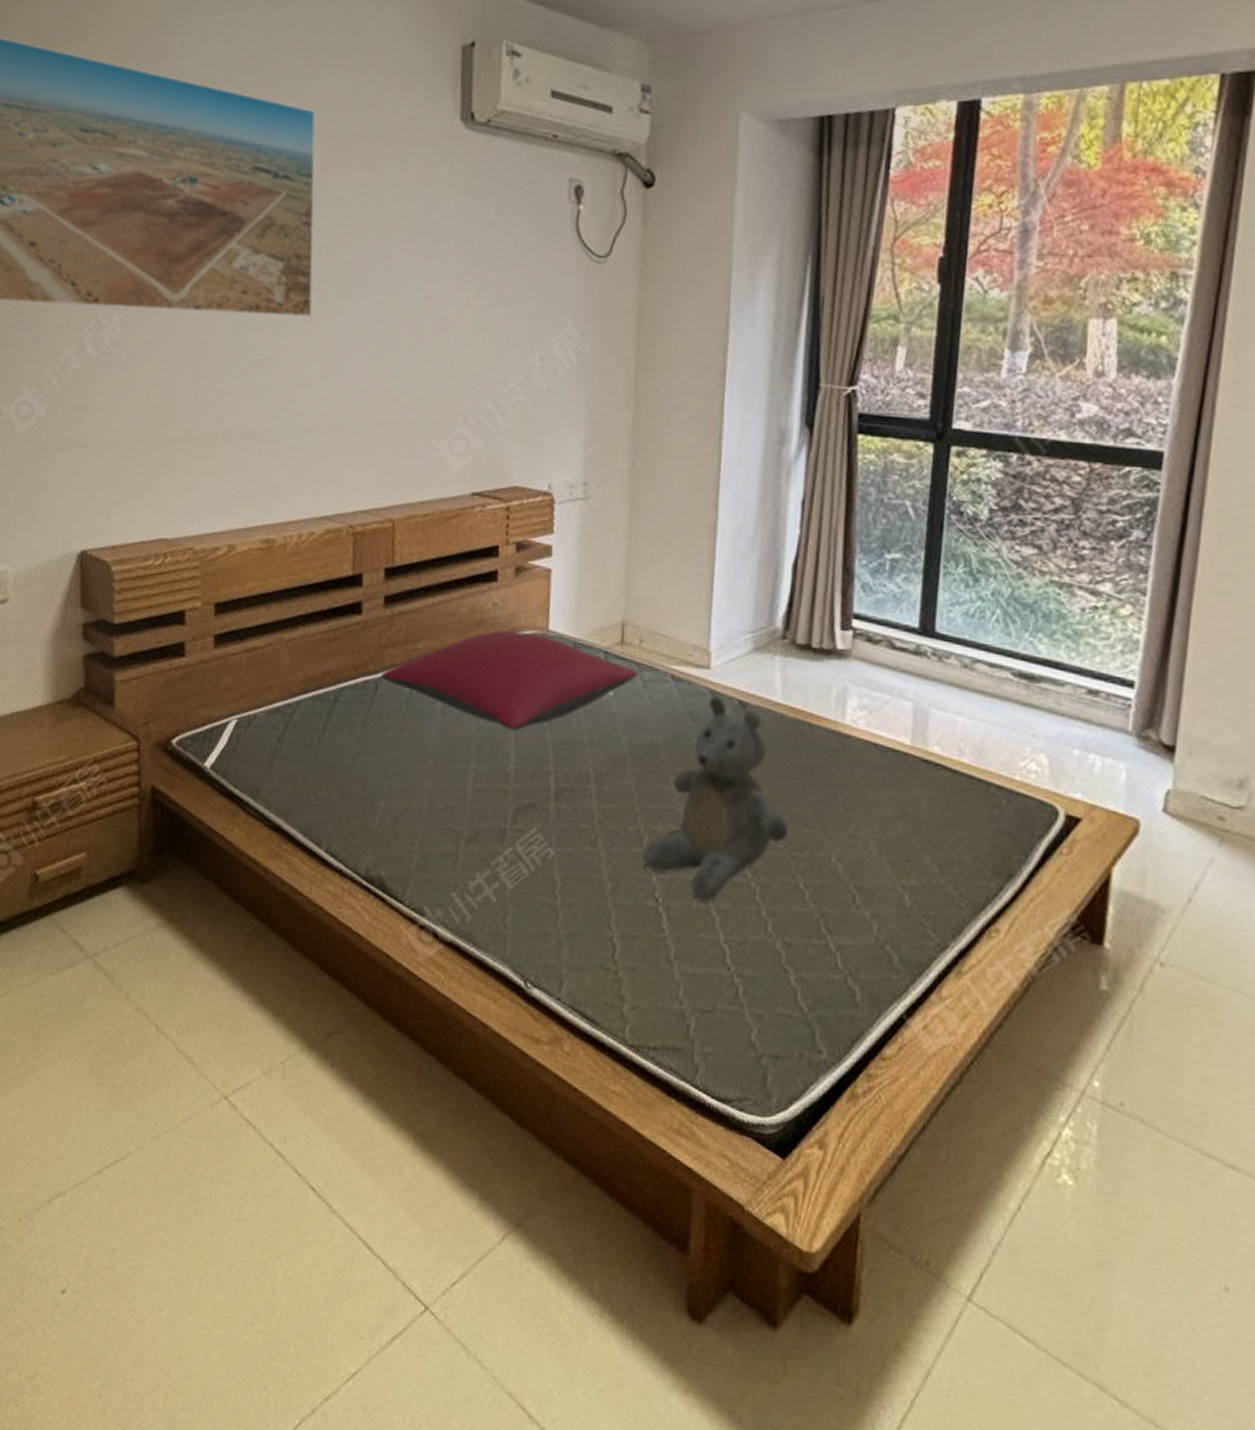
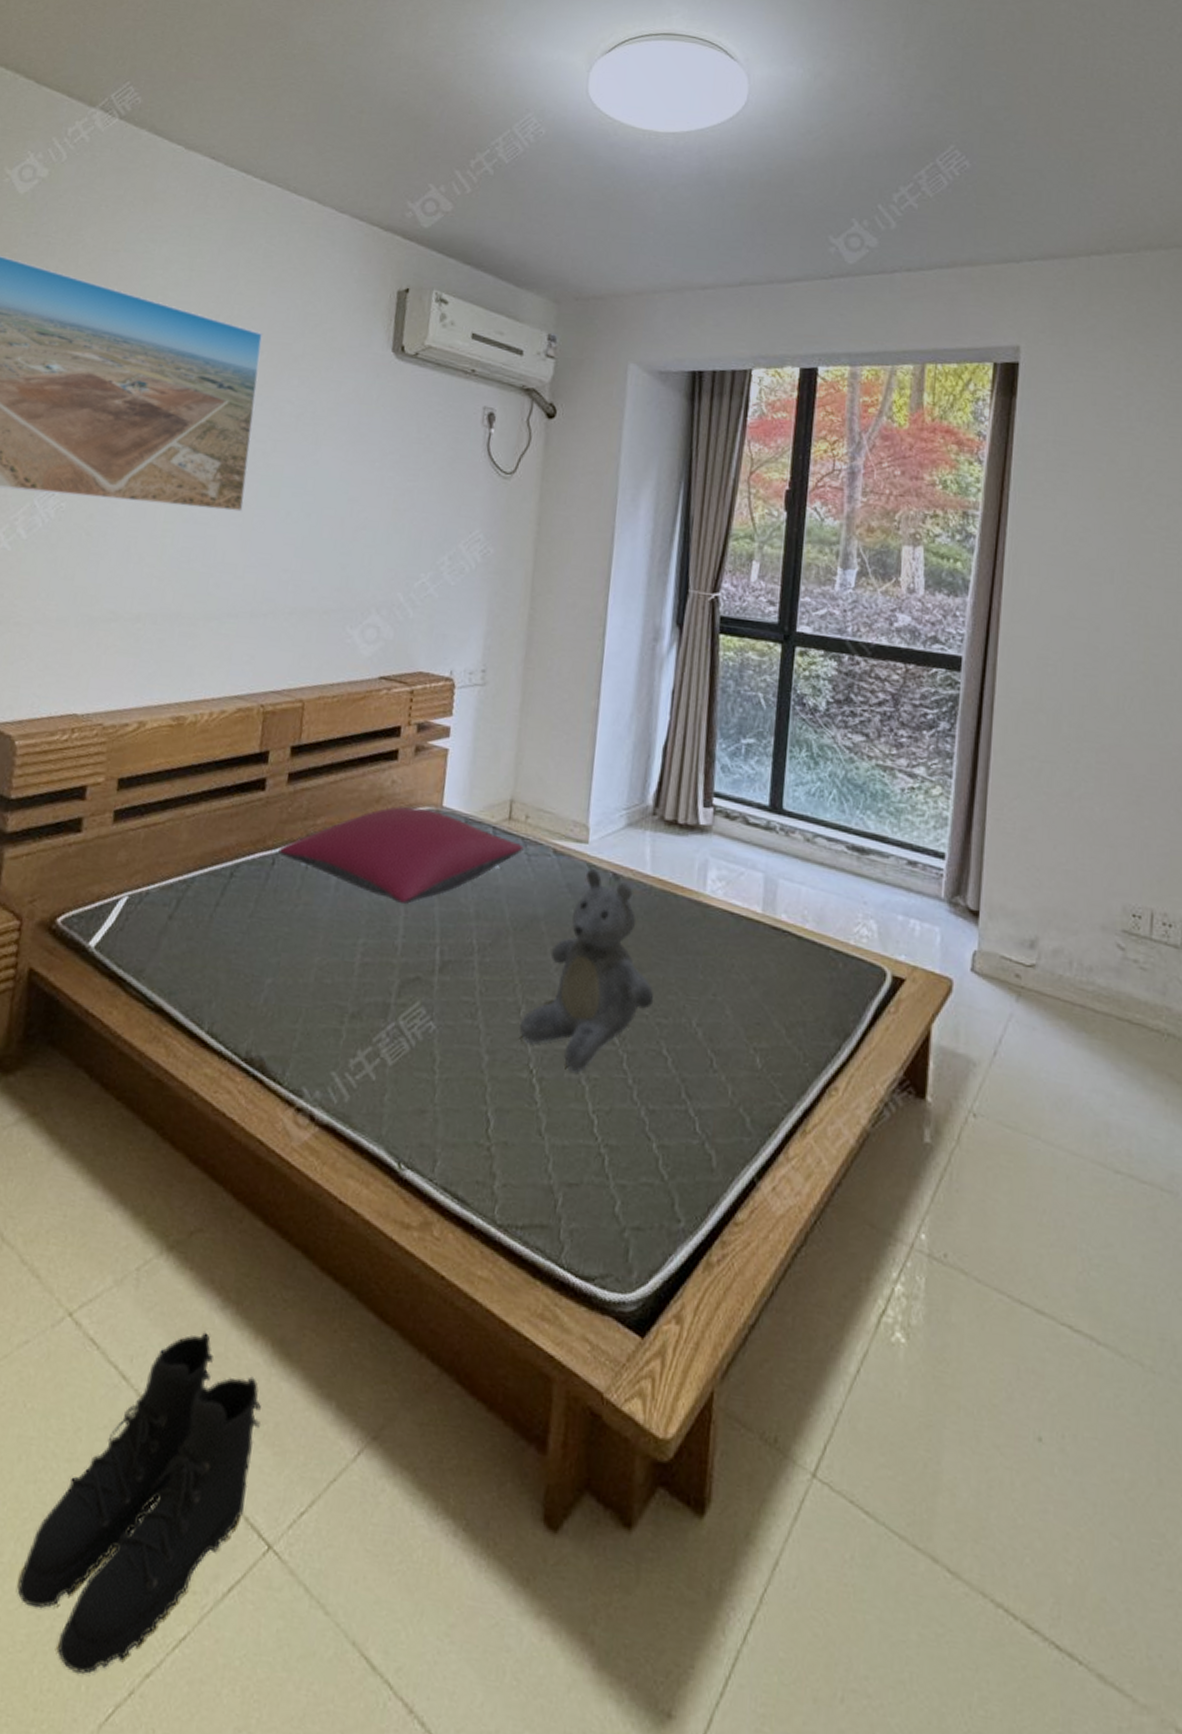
boots: none [206,1122,409,1391] -> present [17,1332,261,1674]

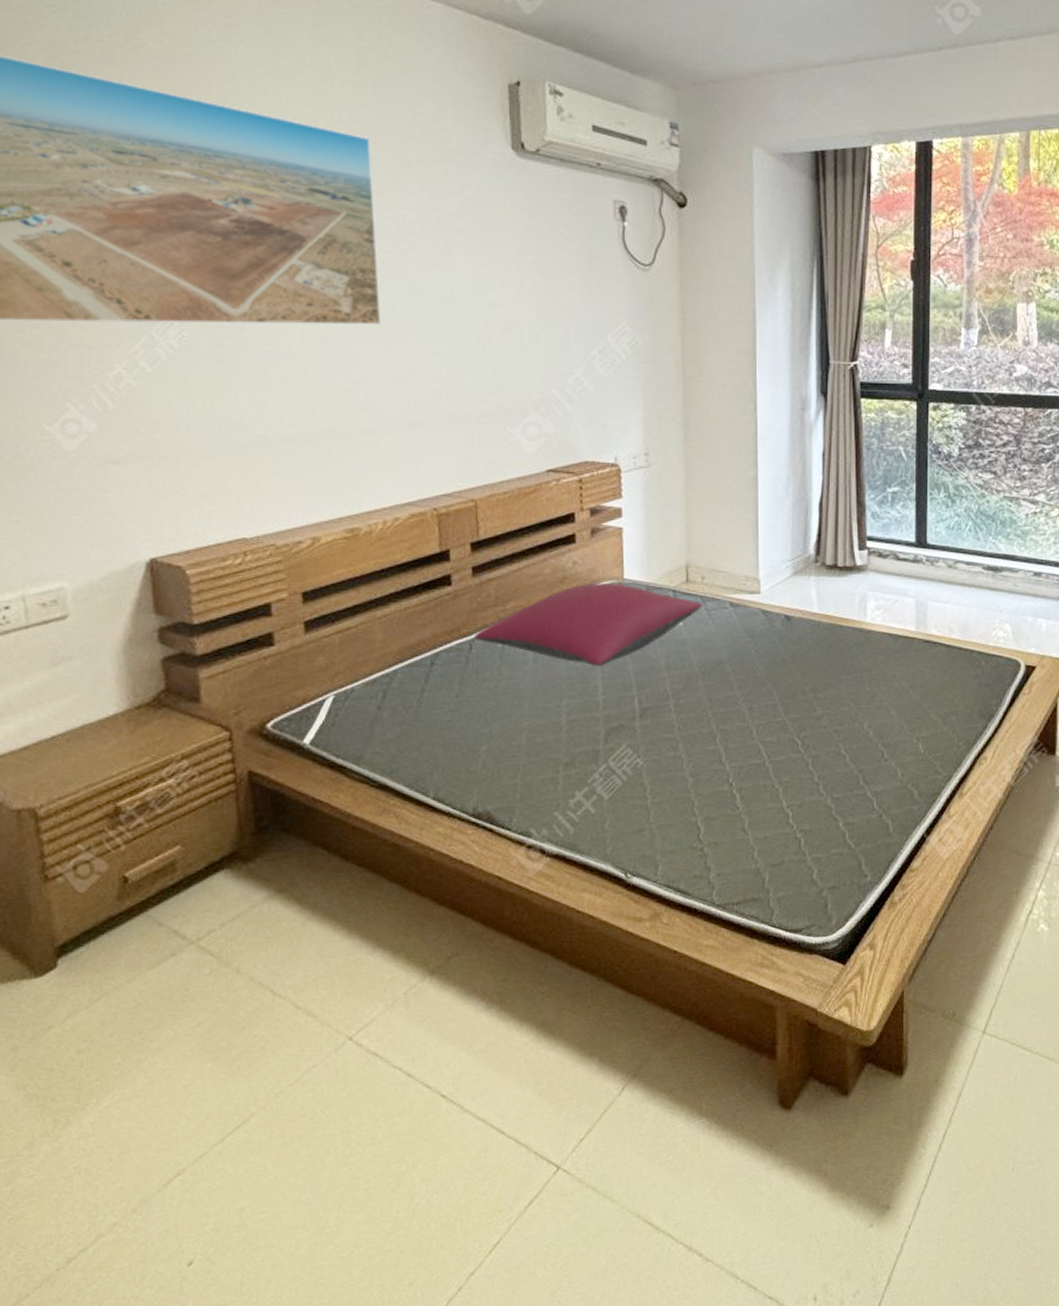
boots: present [17,1332,261,1674] -> none [347,1029,535,1286]
teddy bear: present [519,869,654,1073] -> none [716,614,830,779]

